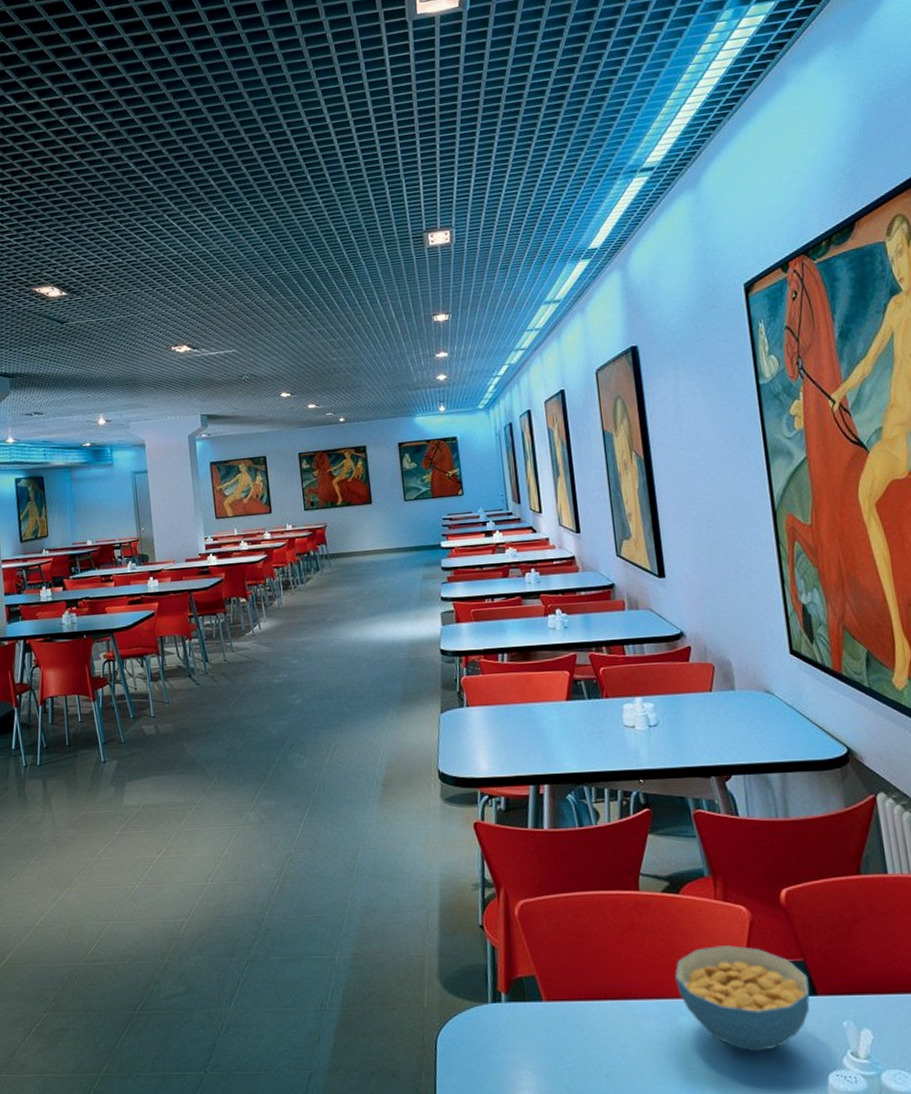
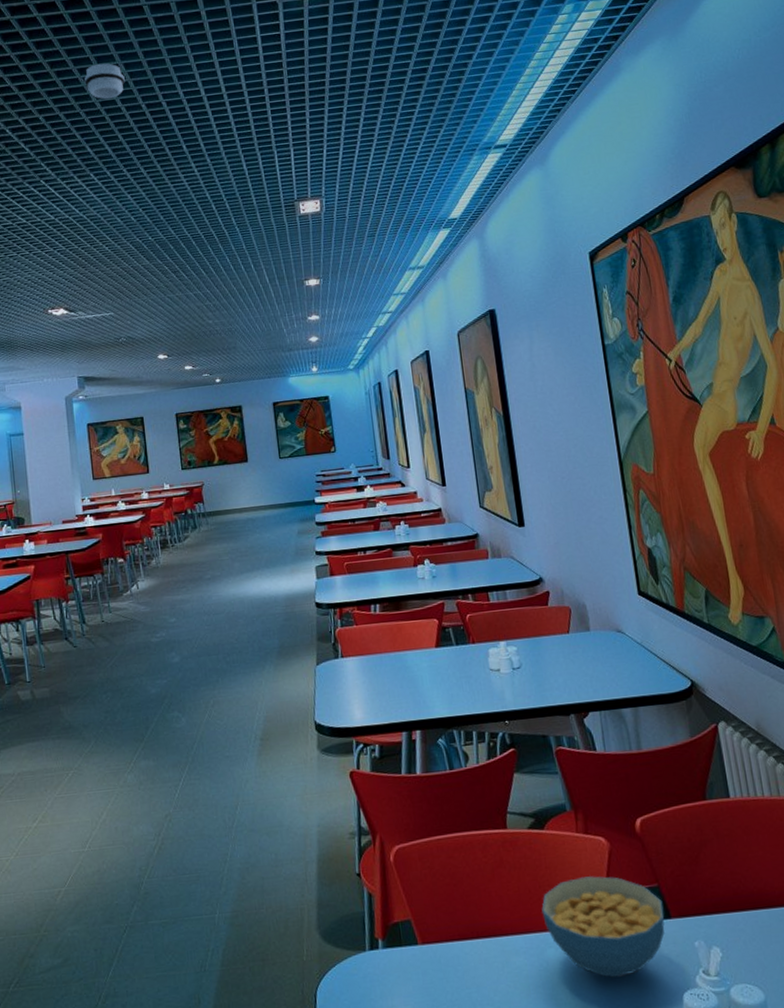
smoke detector: none [207,91,249,130] -> present [84,63,125,100]

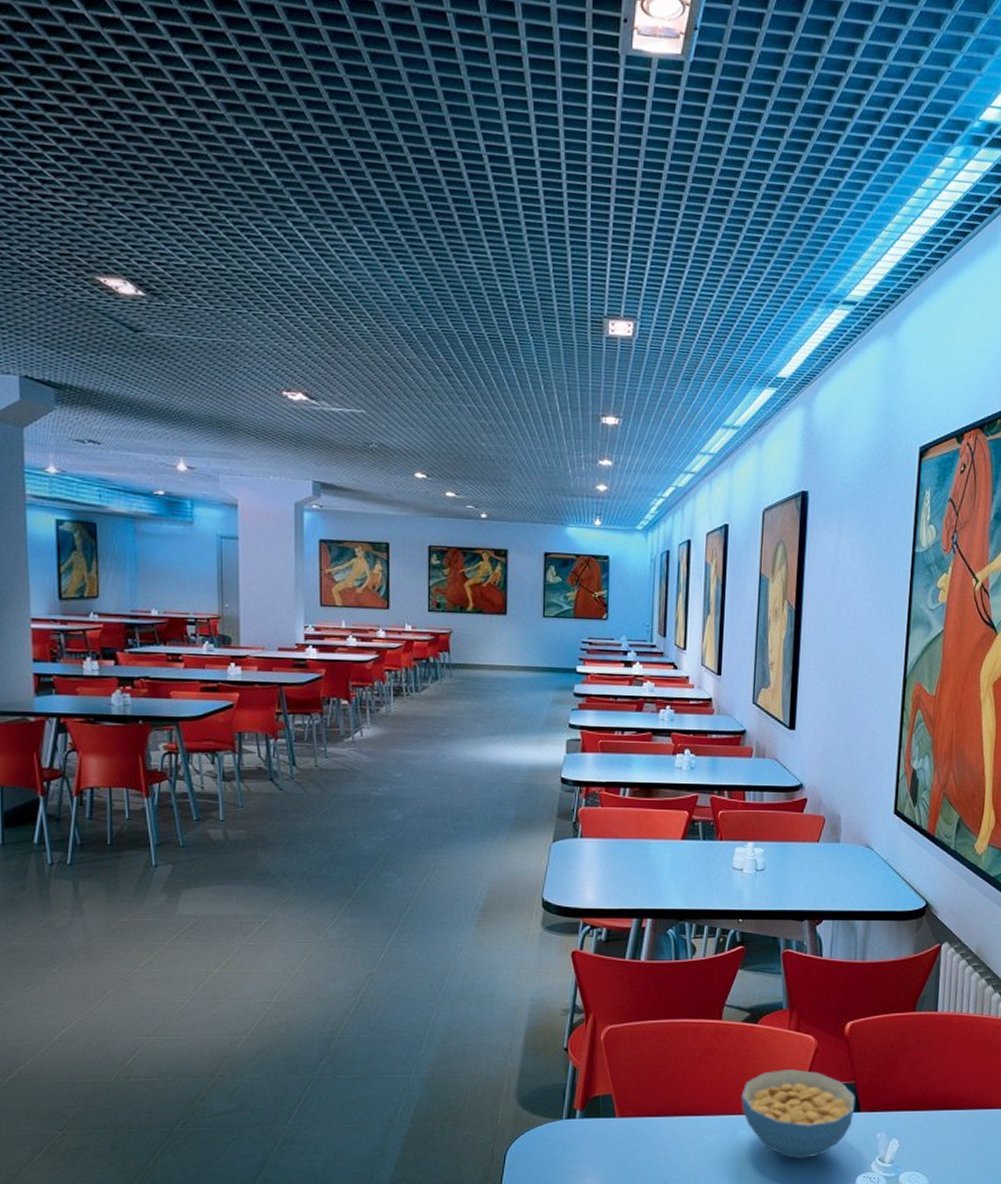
smoke detector: present [84,63,125,100] -> none [358,78,412,132]

